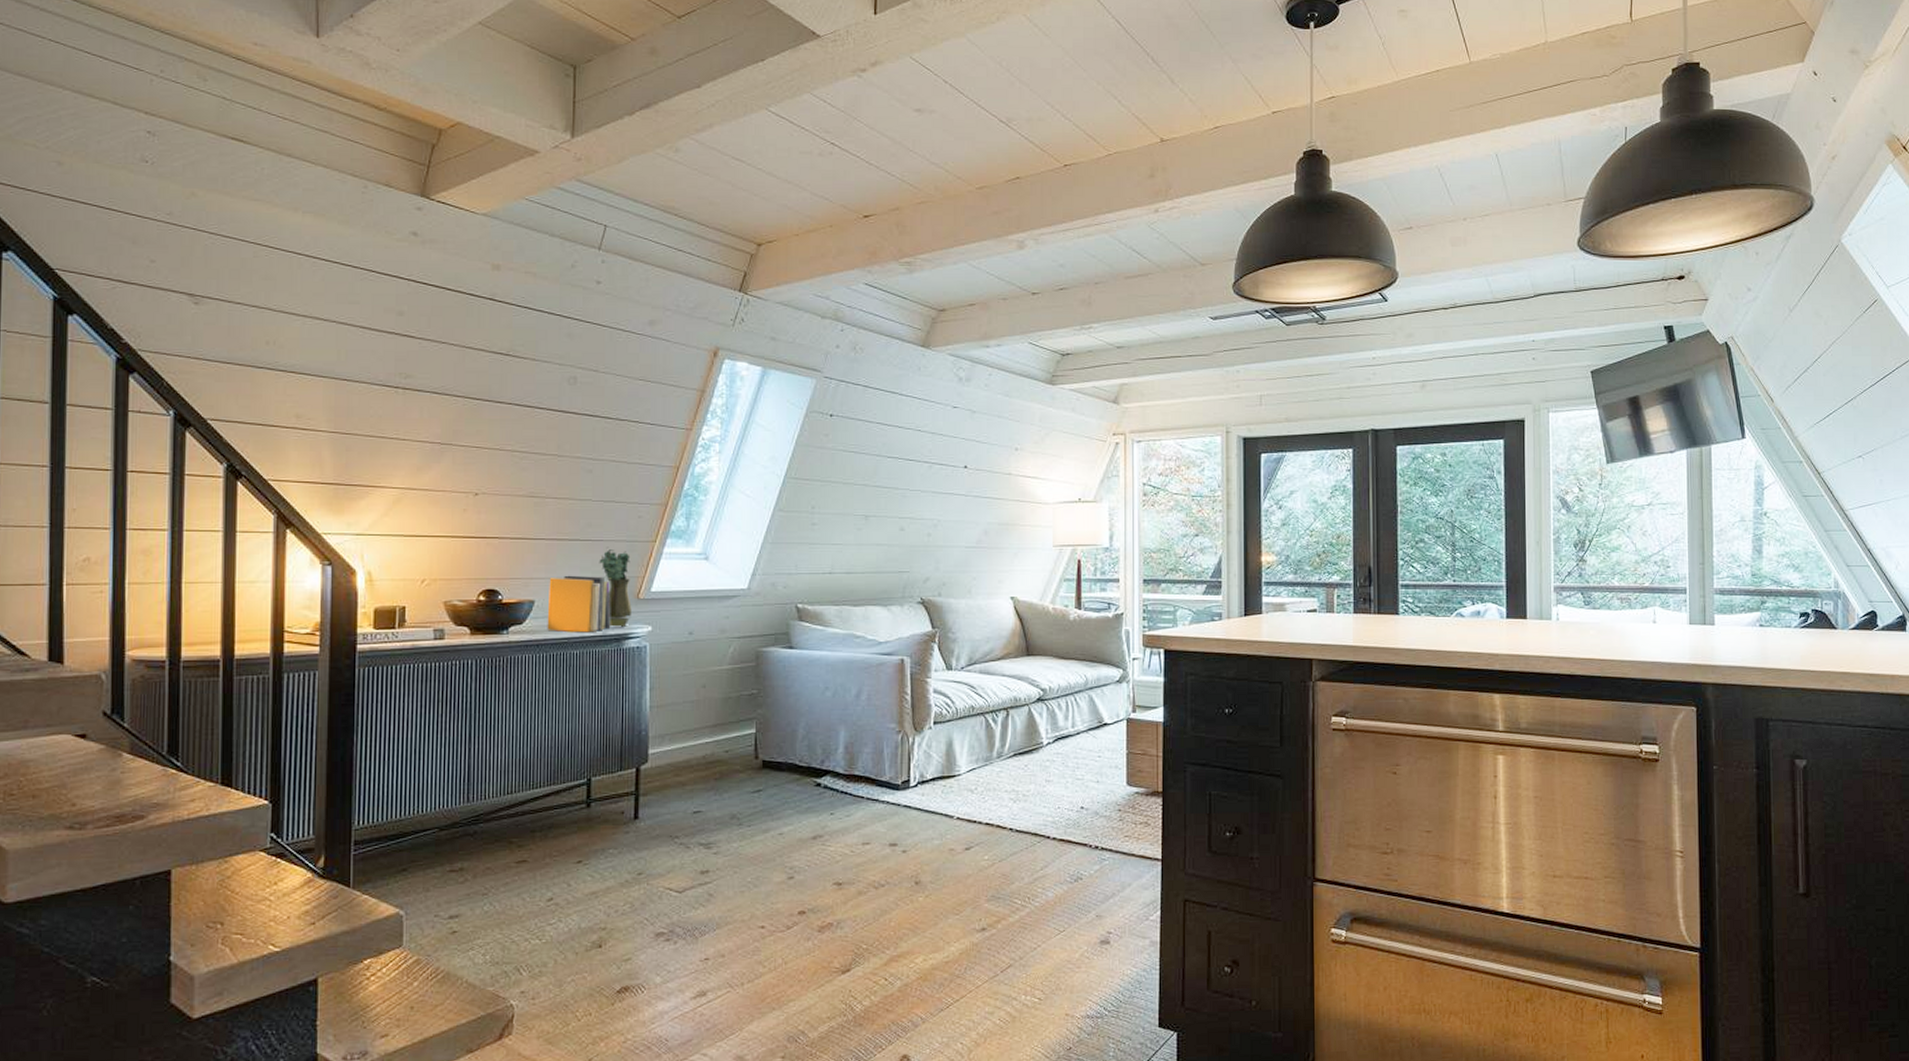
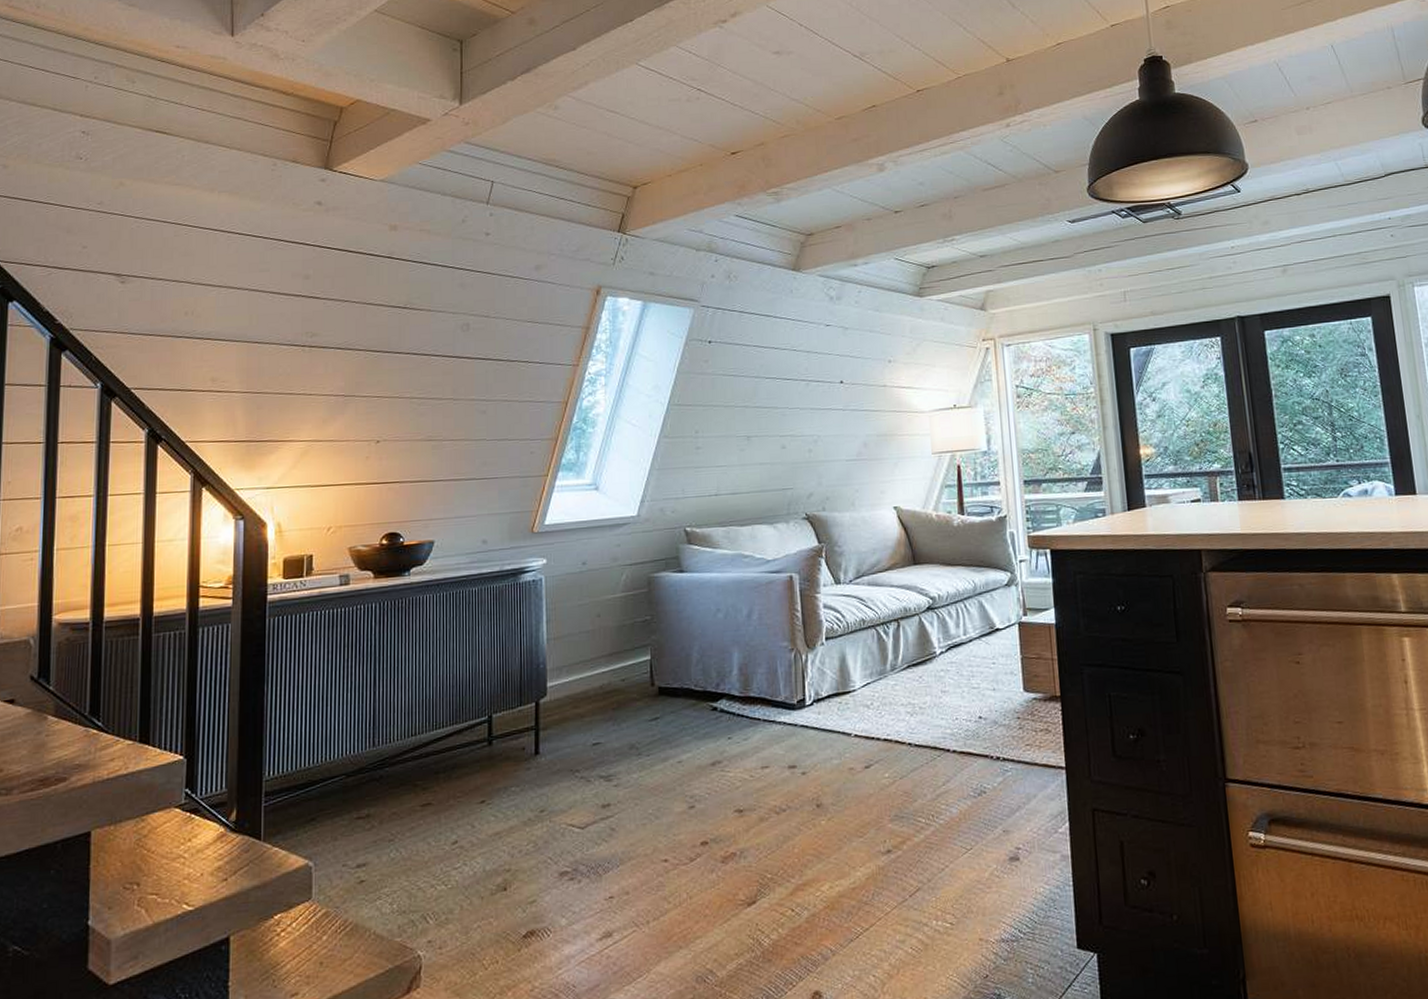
books: present [547,575,611,633] -> none [446,513,508,570]
vase: present [599,547,632,627] -> none [494,484,527,562]

